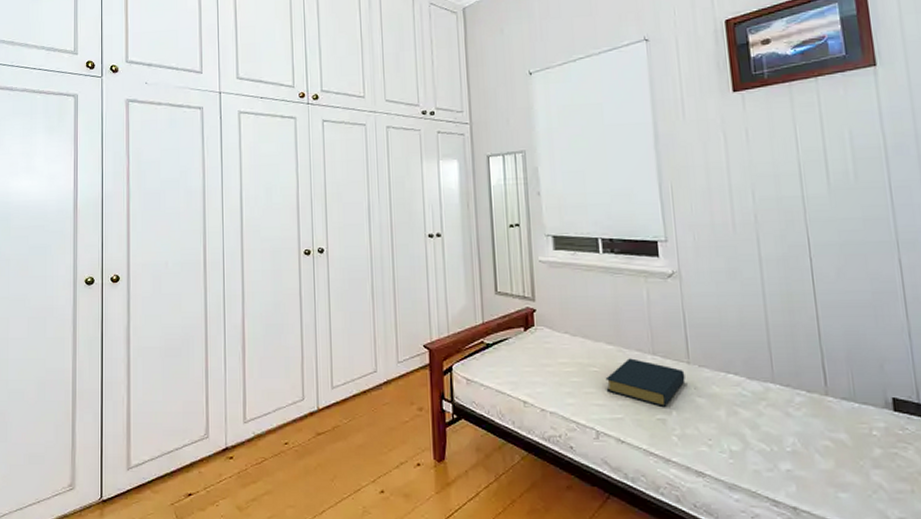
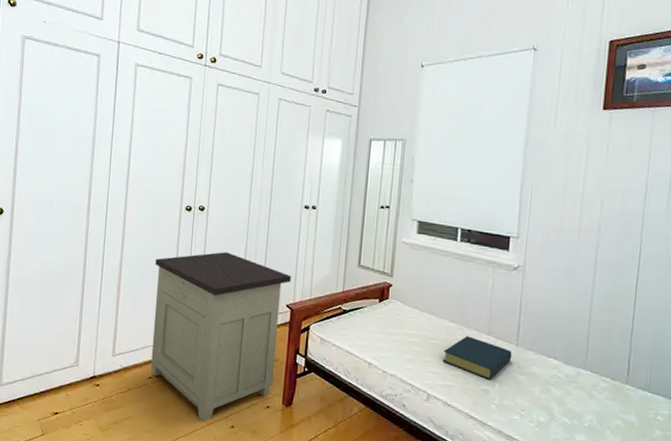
nightstand: none [278,294,425,489] -> present [150,252,291,422]

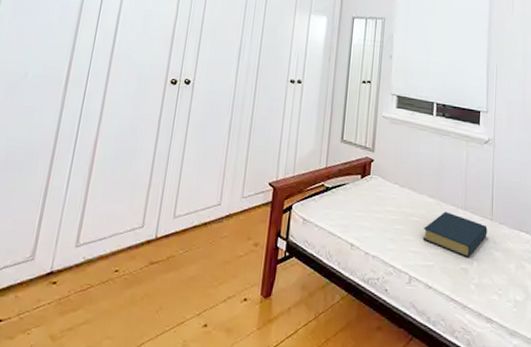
nightstand: present [150,252,291,422] -> none [118,127,275,322]

